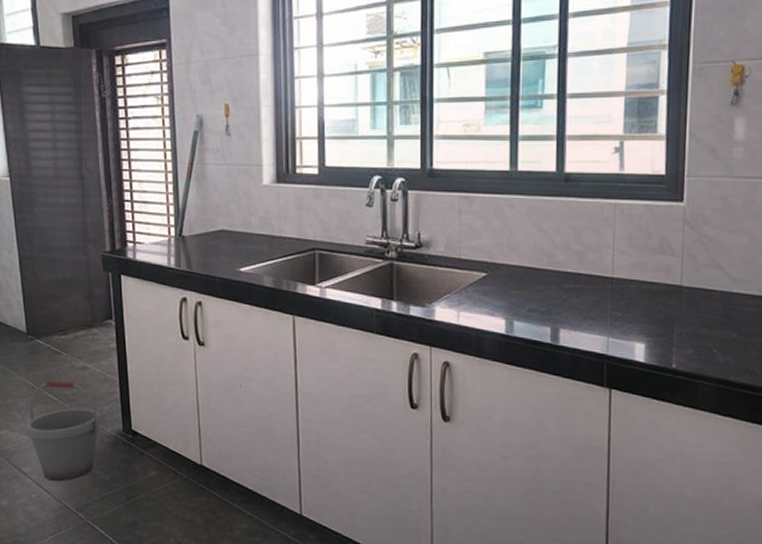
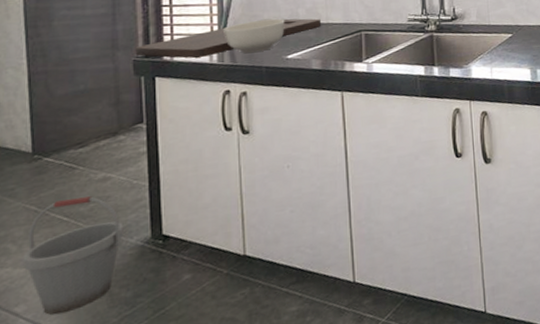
cutting board: none [103,225,275,259] -> present [135,18,322,58]
bowl: none [180,225,238,261] -> present [223,18,285,54]

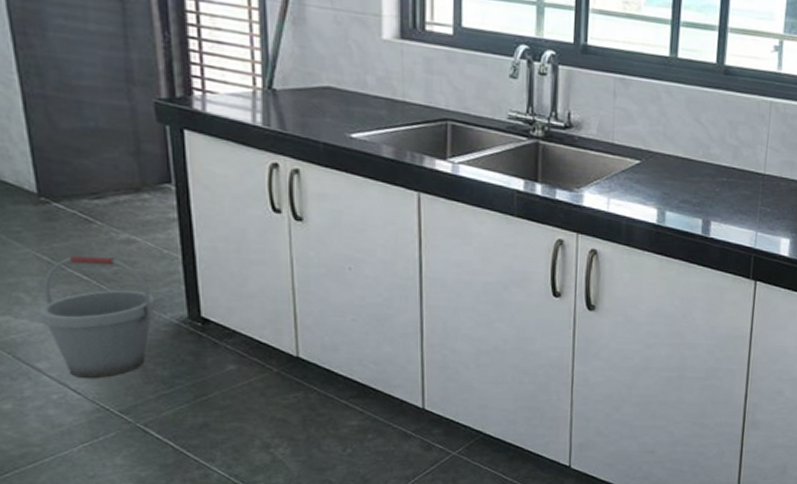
cutting board: present [135,18,322,58] -> none [156,80,397,115]
bowl: present [223,18,285,54] -> none [269,79,349,122]

